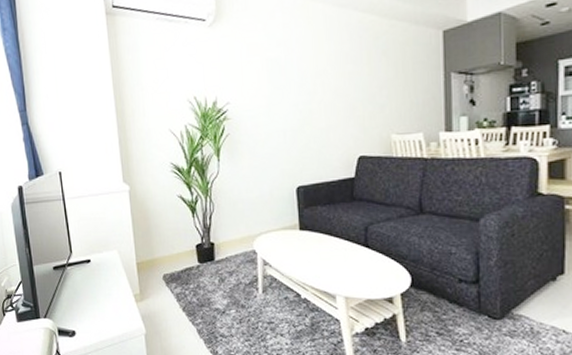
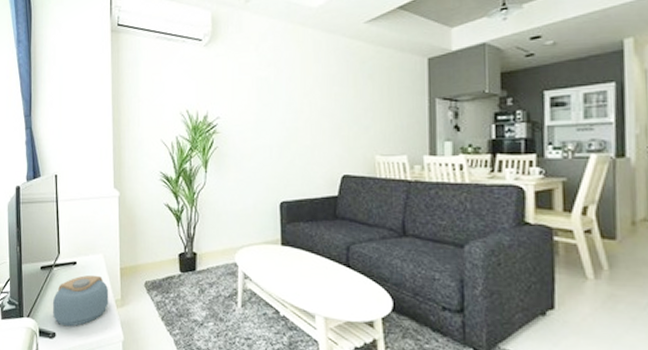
alarm clock: none [69,271,128,324] -> present [53,275,109,327]

